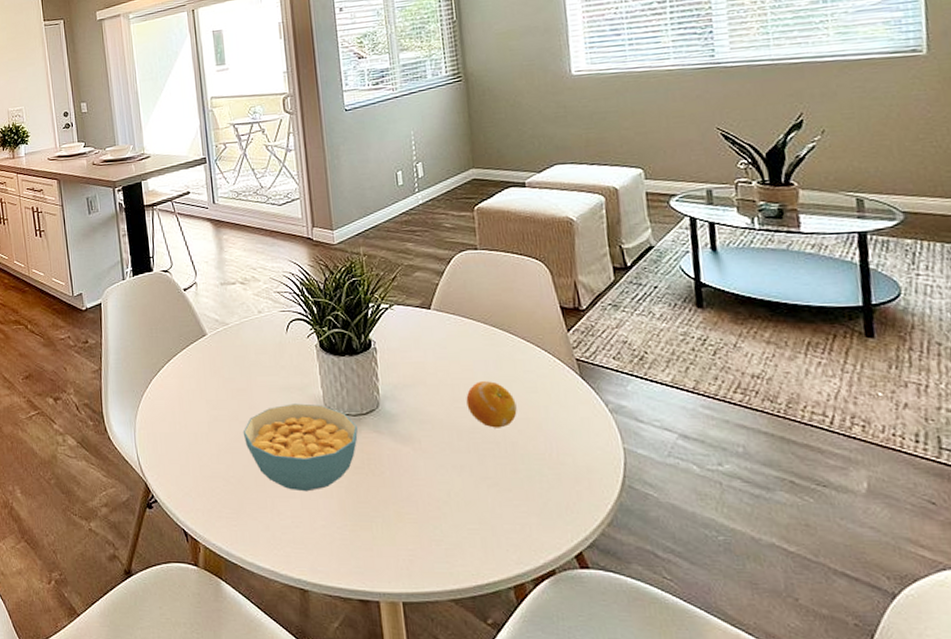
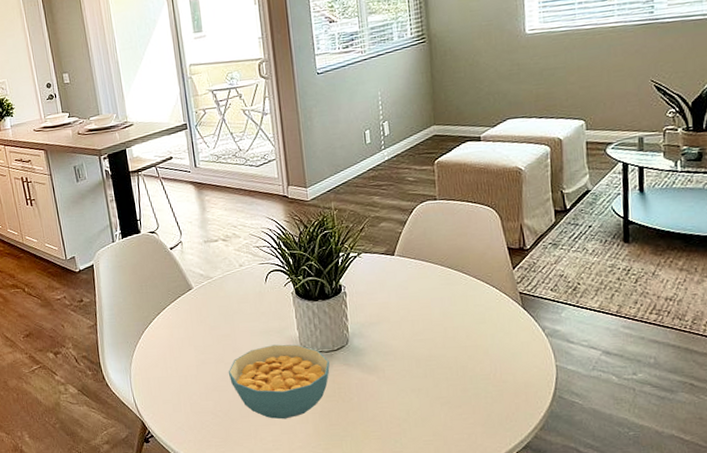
fruit: present [466,381,517,428] -> none [424,315,468,356]

